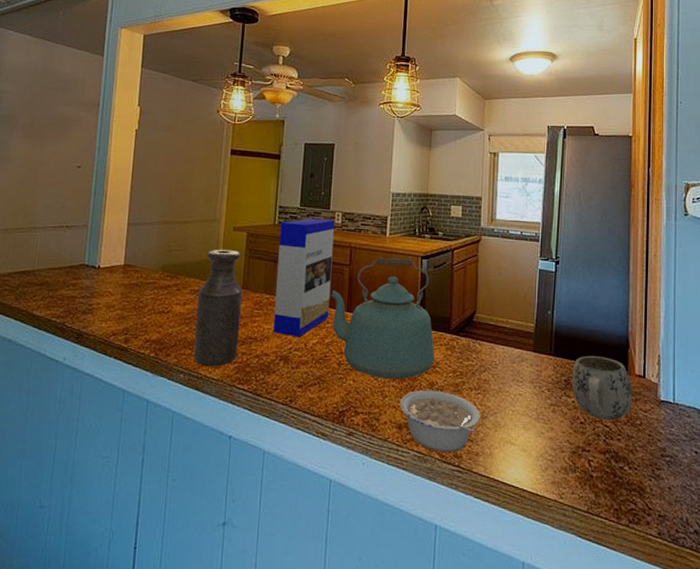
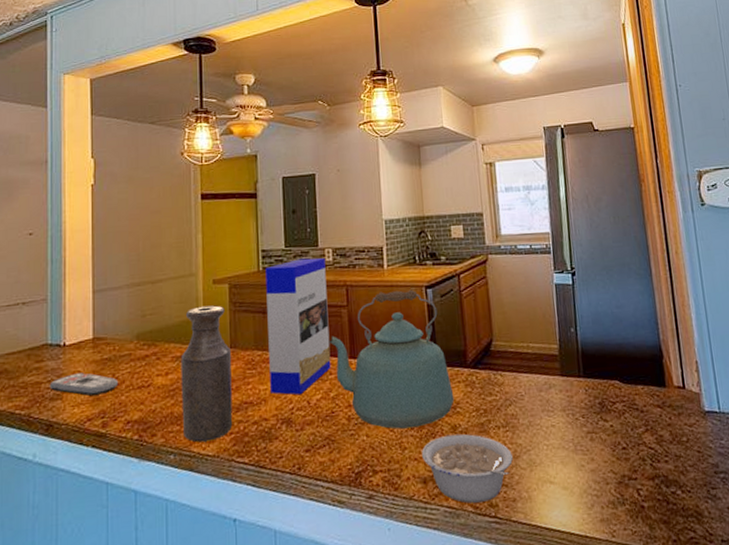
remote control: none [82,293,142,315] -> present [49,373,118,397]
mug: present [571,355,632,421] -> none [605,371,675,442]

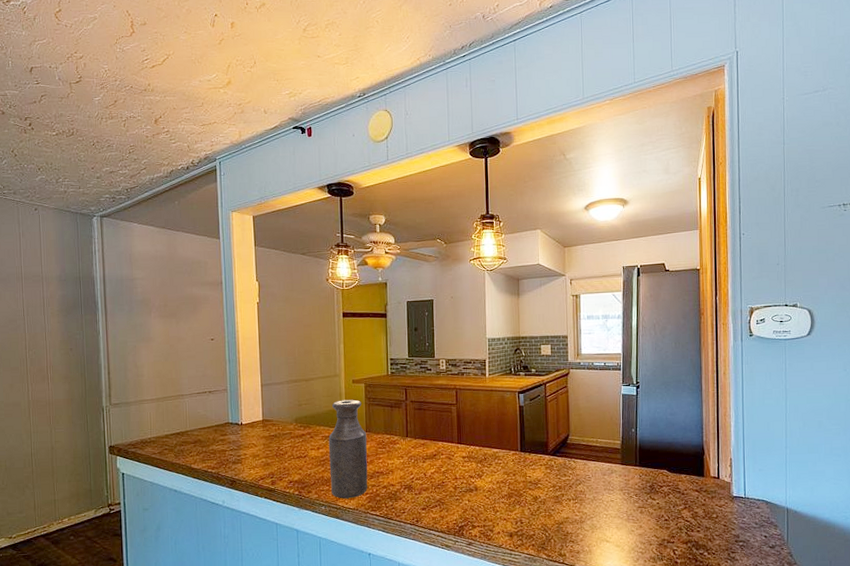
remote control: present [49,373,118,397] -> none [232,445,282,462]
cereal box: present [265,258,331,395] -> none [393,366,443,469]
kettle: present [328,289,454,429] -> none [441,394,537,497]
legume: present [422,434,513,504] -> none [510,503,579,552]

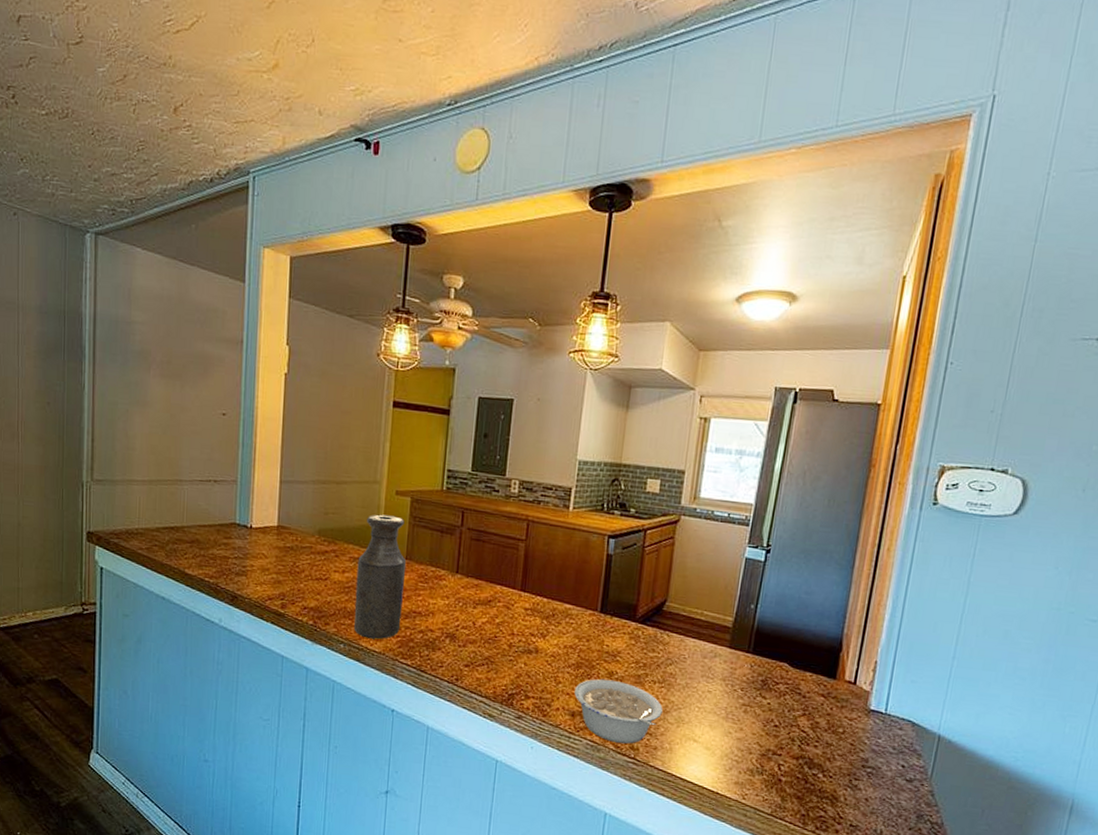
legume: none [510,503,579,552] -> present [574,679,663,744]

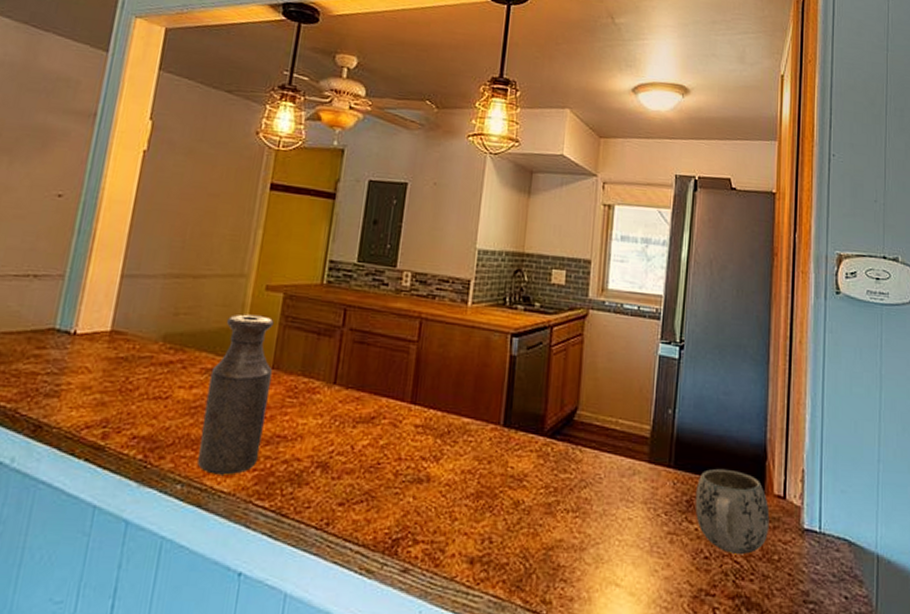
legume: present [574,679,663,744] -> none [474,511,578,596]
mug: none [769,656,839,727] -> present [695,468,770,555]

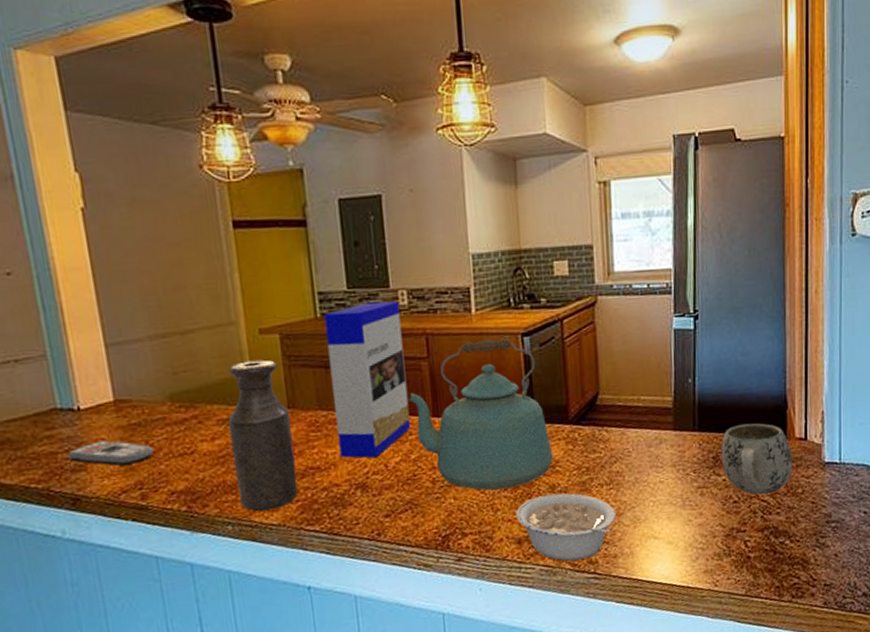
remote control: none [46,369,131,400] -> present [67,440,154,466]
cereal box: none [310,278,402,437] -> present [324,301,411,458]
kettle: none [388,331,523,497] -> present [406,337,554,491]
legume: none [474,511,578,596] -> present [516,493,616,562]

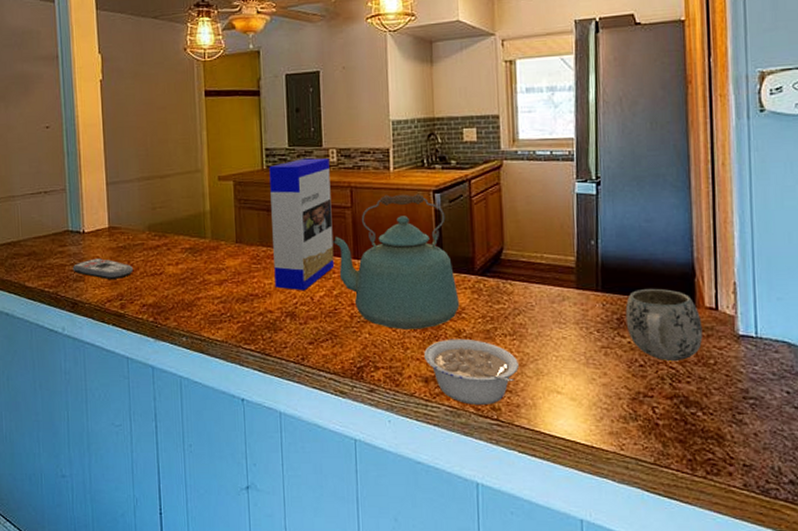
bottle: present [228,359,299,512] -> none [189,201,240,328]

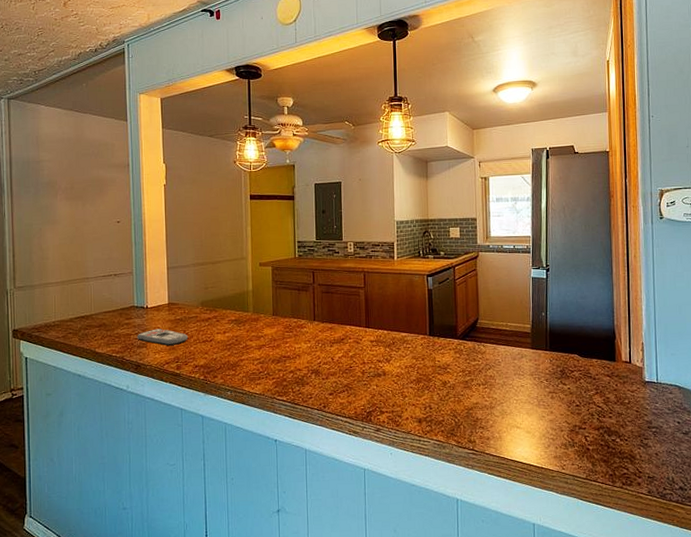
cereal box: present [269,158,335,291] -> none [300,249,351,353]
kettle: present [332,193,460,330] -> none [349,277,446,382]
legume: present [424,338,519,405] -> none [418,388,489,439]
mug: present [625,288,703,362] -> none [566,347,621,402]

